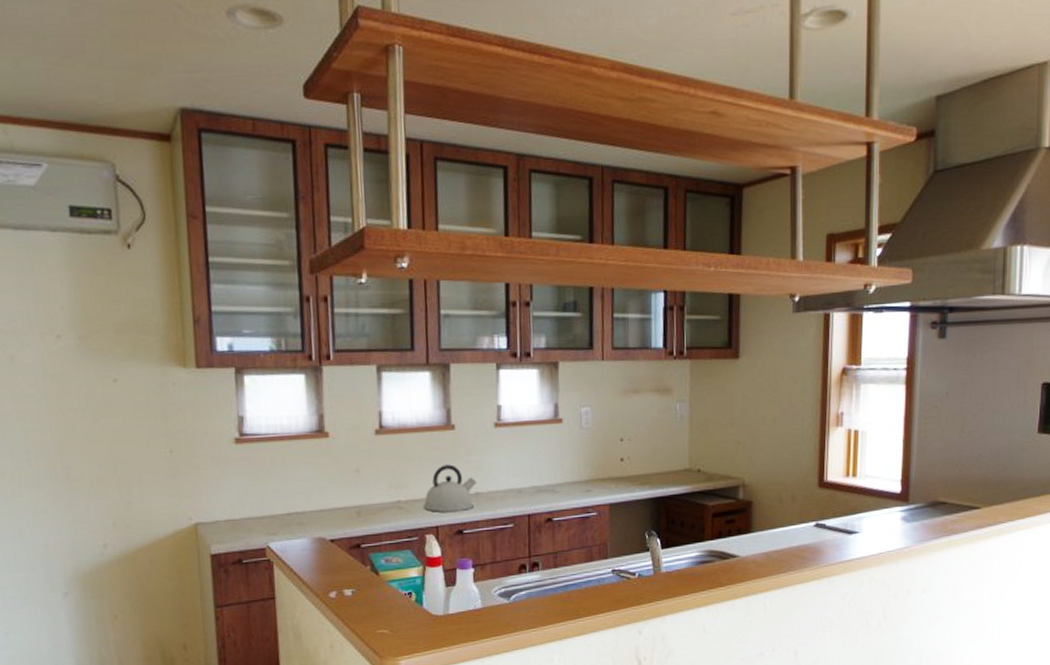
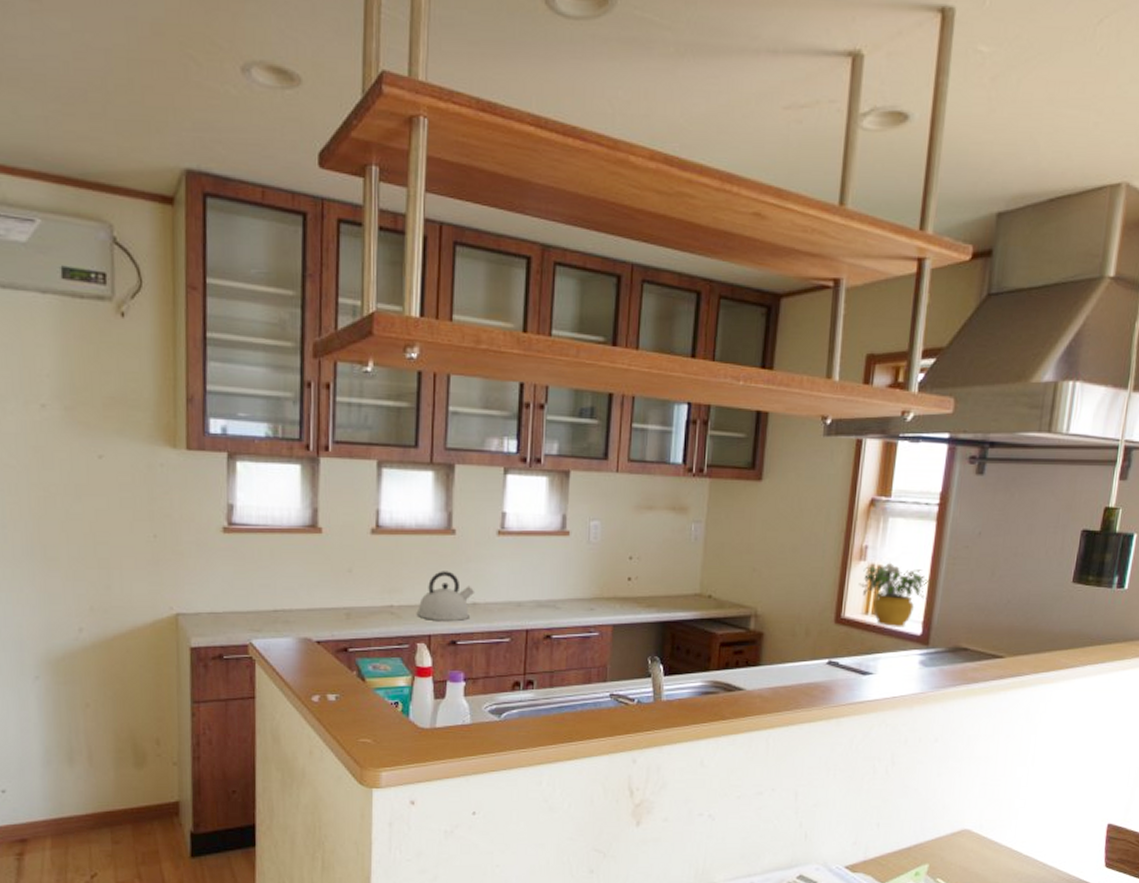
potted flower: none [837,426,903,487] -> present [858,562,928,627]

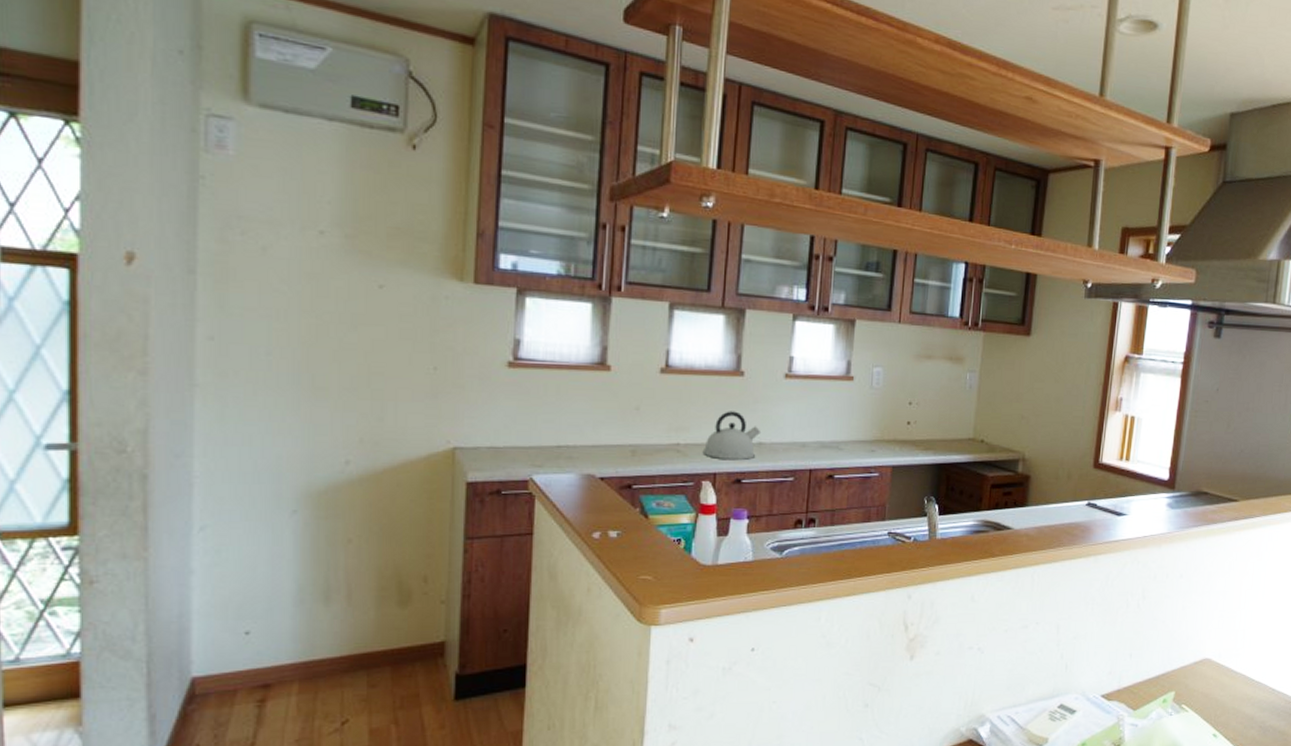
potted flower: present [858,562,928,627] -> none [1114,413,1174,473]

